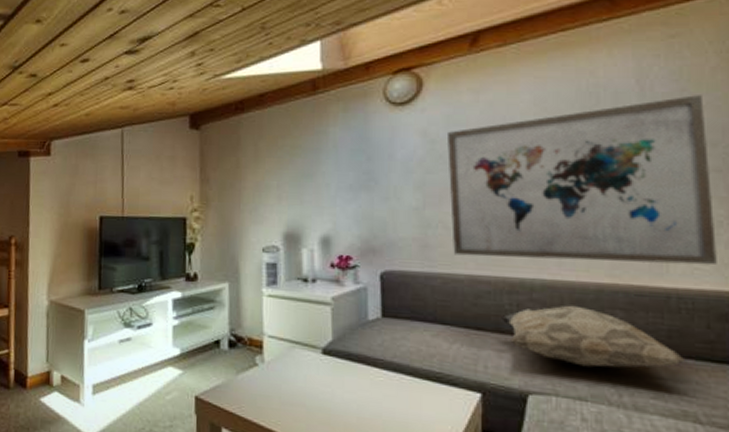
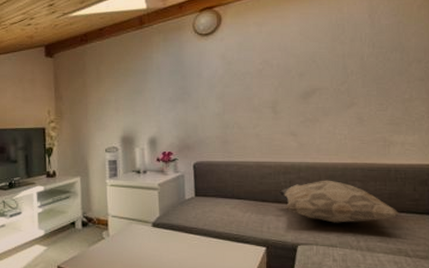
wall art: present [447,95,717,266] -> none [240,26,420,148]

